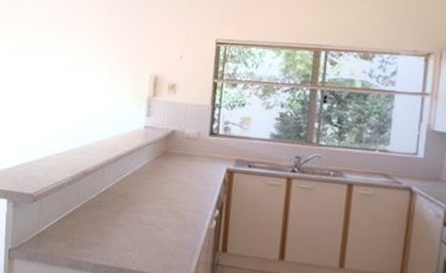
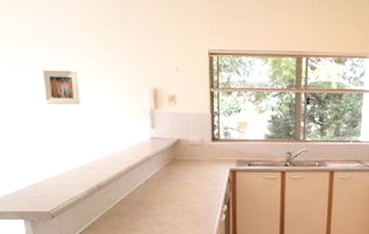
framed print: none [48,52,84,88] -> present [42,69,81,105]

